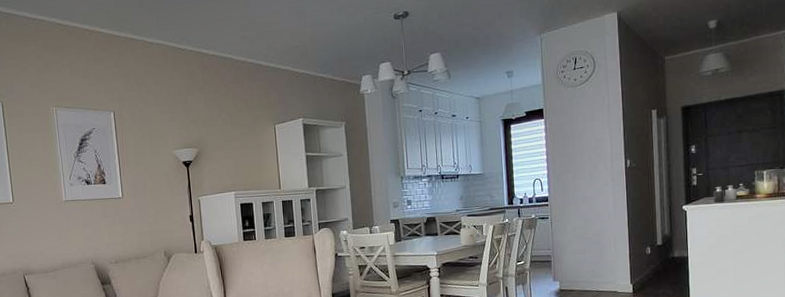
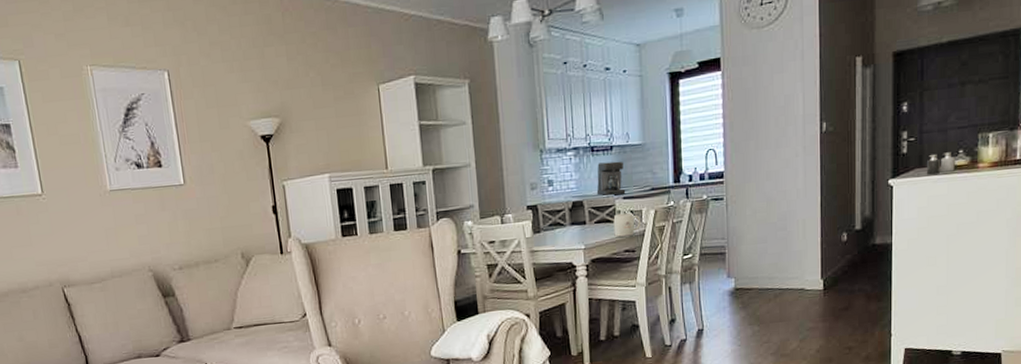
coffee maker: none [446,186,470,214] -> present [596,161,626,197]

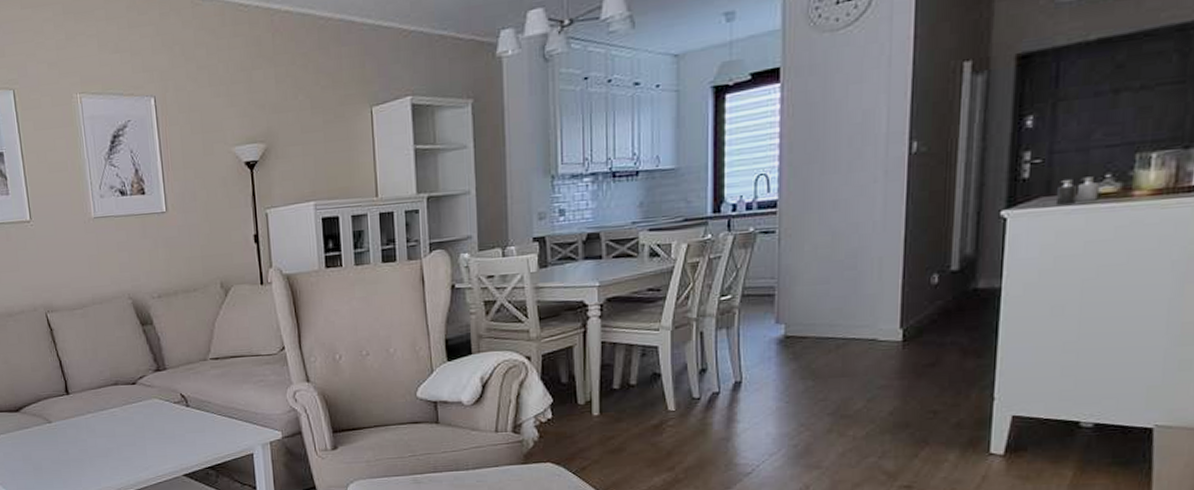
coffee maker: present [596,161,626,197] -> none [616,188,652,228]
mug: present [613,212,642,237] -> none [635,246,670,274]

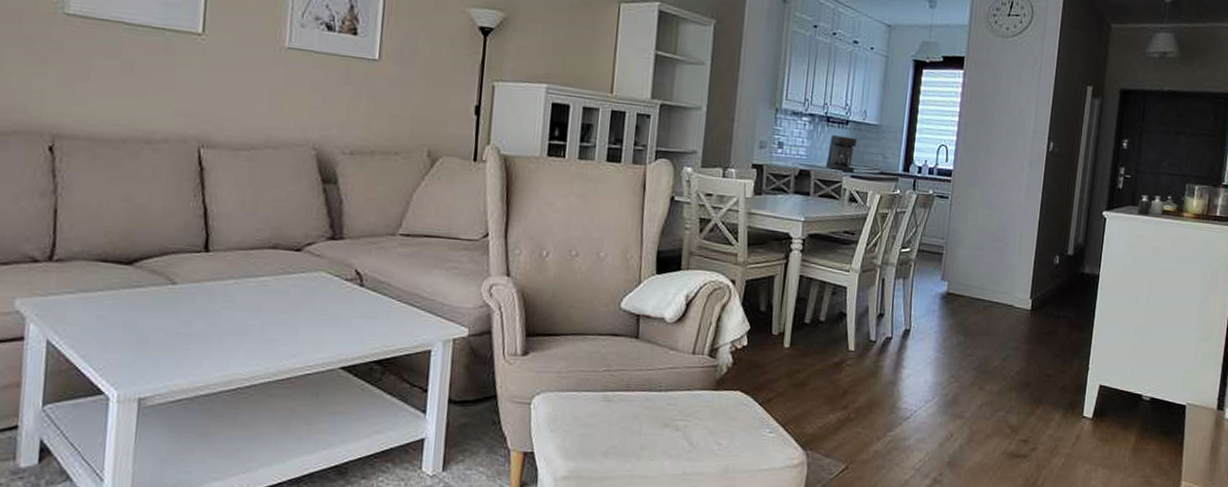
coffee maker: none [616,188,652,228] -> present [825,135,857,173]

